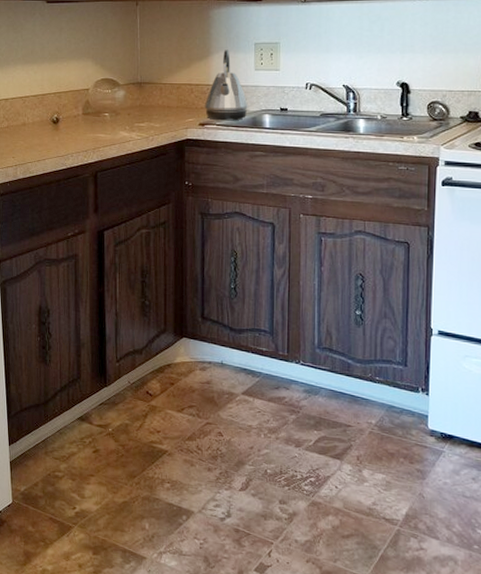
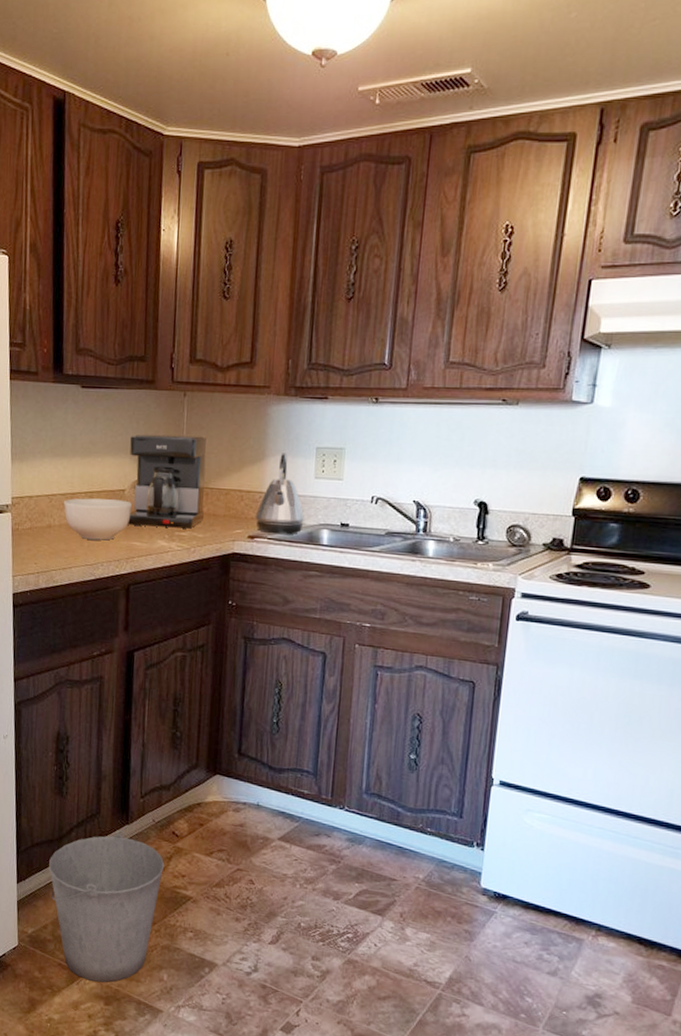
bowl: none [36,98,96,134] -> present [64,498,133,541]
bucket: none [37,392,141,534] -> present [49,830,165,983]
coffee maker: none [91,39,160,120] -> present [128,434,207,529]

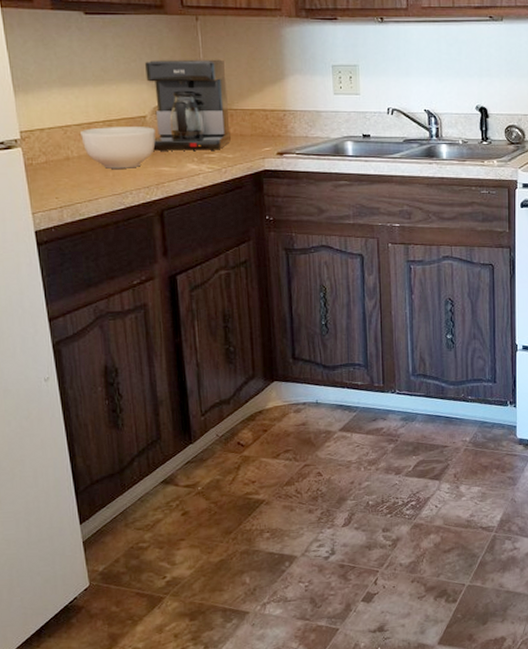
bucket: present [49,830,165,983] -> none [113,451,234,602]
kettle: present [255,453,306,535] -> none [281,72,330,149]

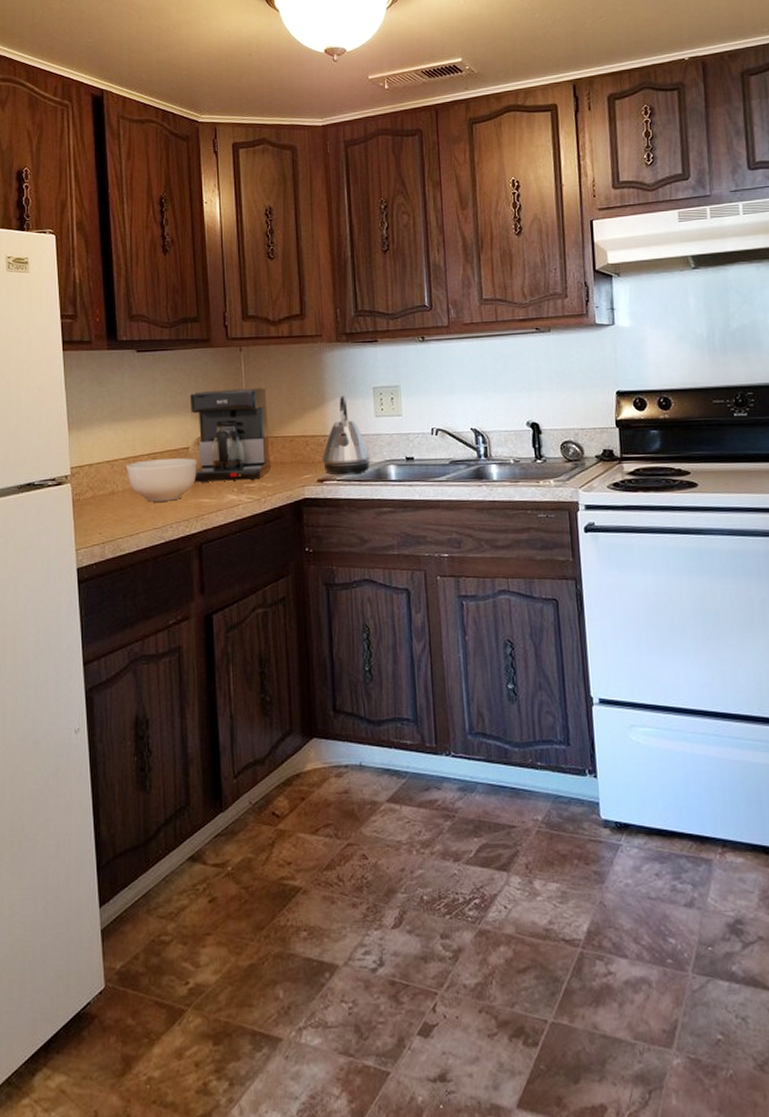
kettle: none [281,72,330,149] -> present [322,395,372,476]

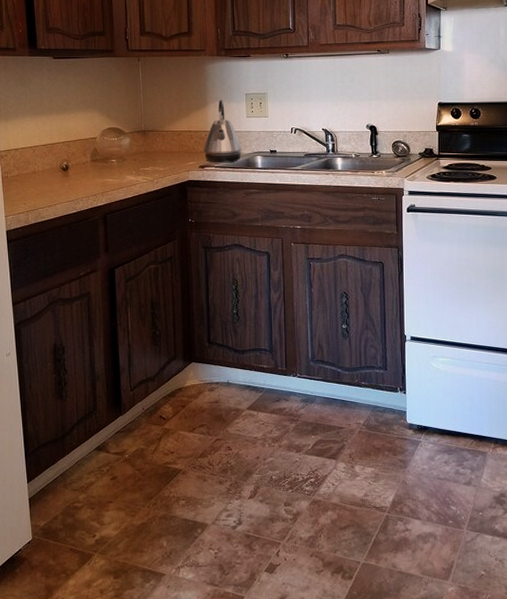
bowl: present [126,458,198,502] -> none [46,146,104,180]
coffee maker: present [190,387,272,482] -> none [98,91,163,165]

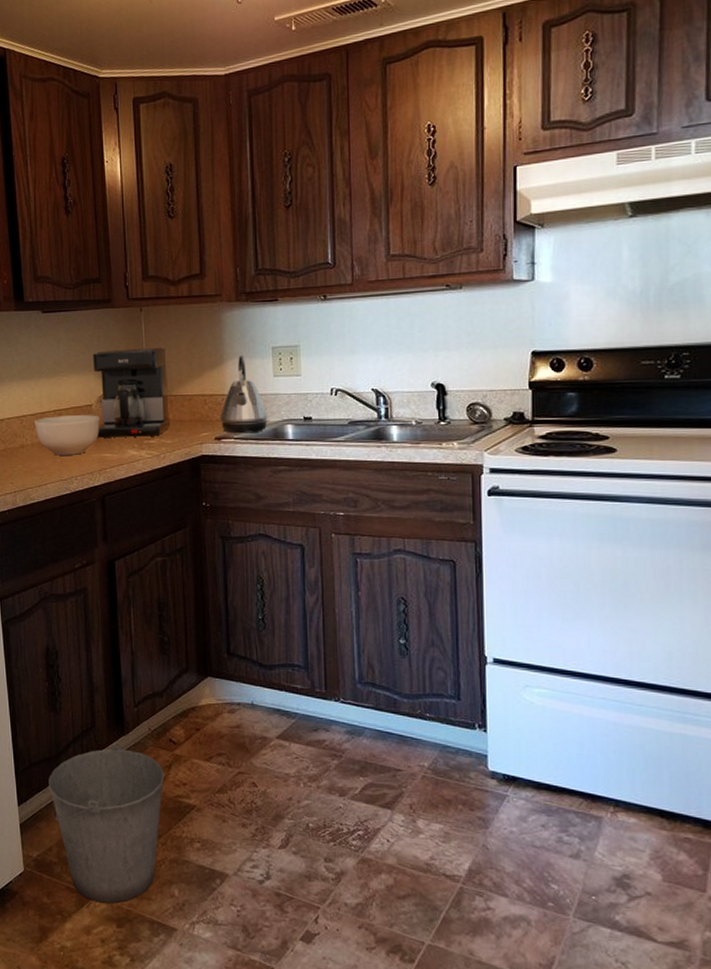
bowl: none [46,146,104,180] -> present [34,415,101,455]
bucket: none [55,422,156,559] -> present [49,742,165,904]
coffee maker: none [98,91,163,165] -> present [93,347,171,438]

